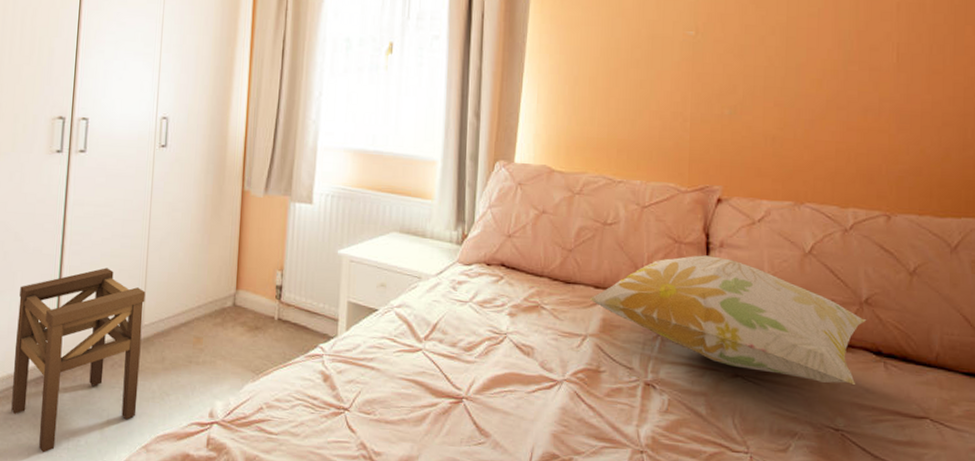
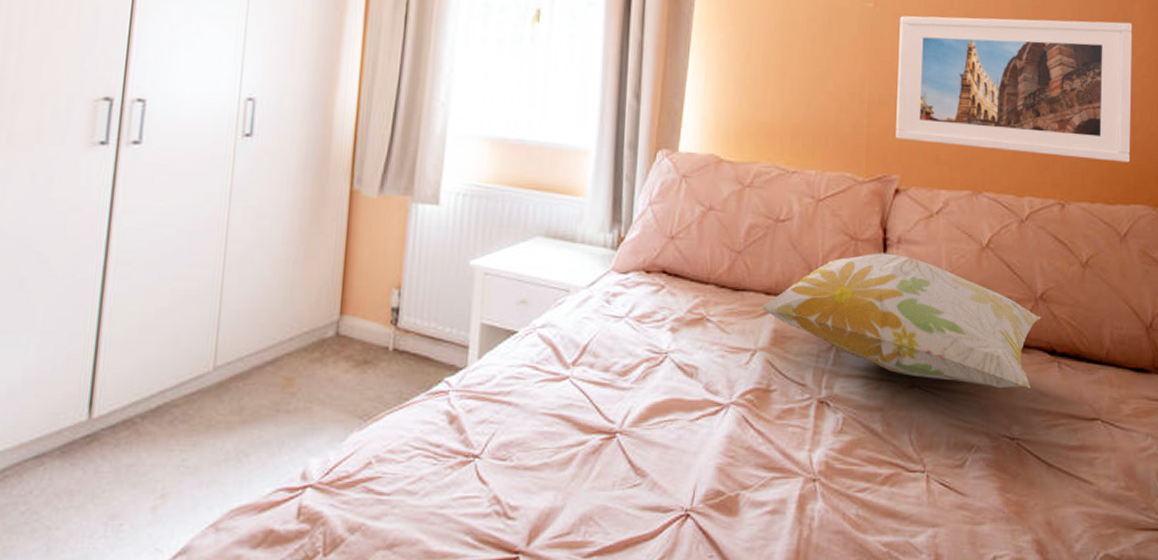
stool: present [11,268,146,453] -> none [24,294,219,546]
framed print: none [717,42,964,178] -> present [896,16,1133,163]

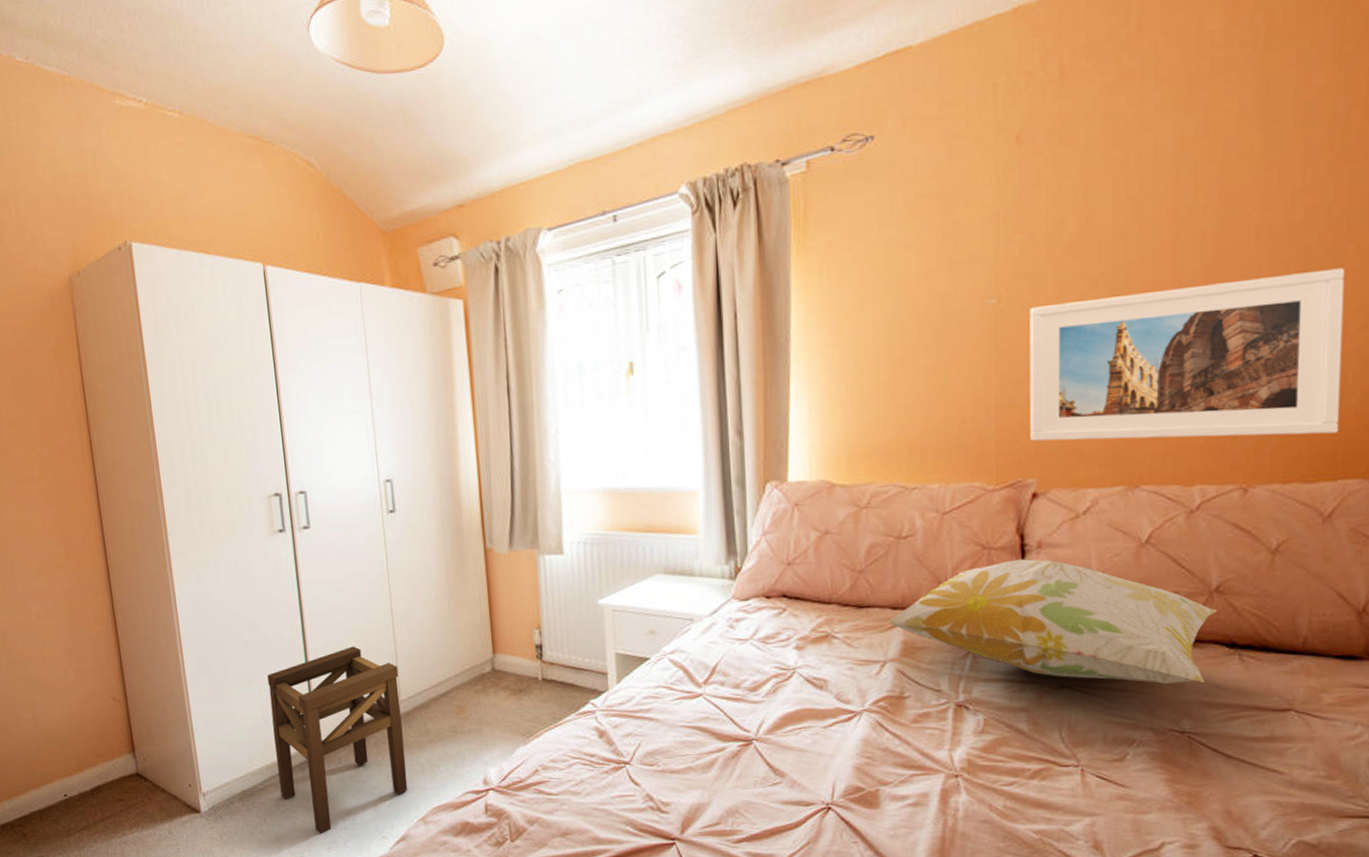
stool: none [24,294,219,546] -> present [267,646,408,834]

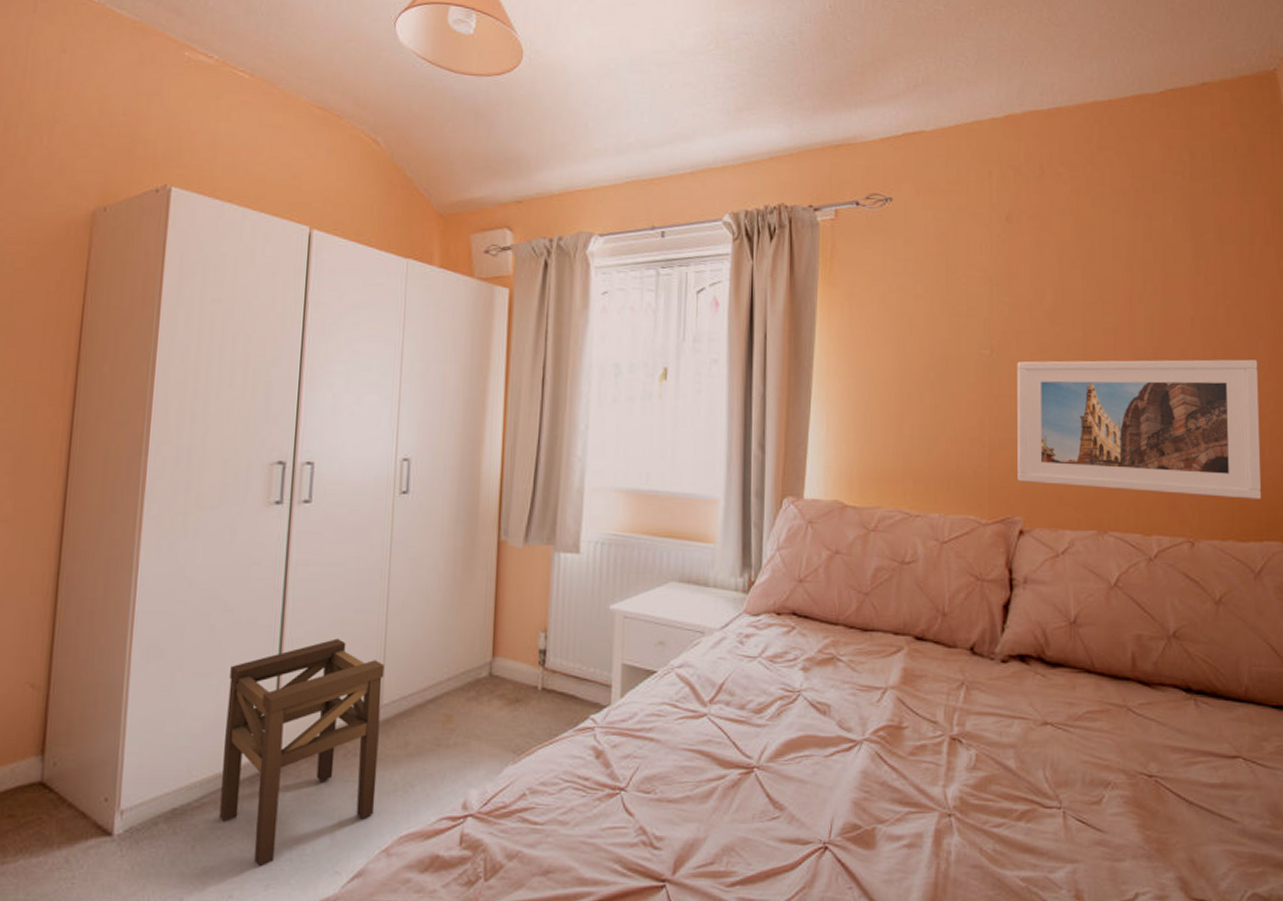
decorative pillow: present [886,559,1218,684] -> none [888,593,1176,725]

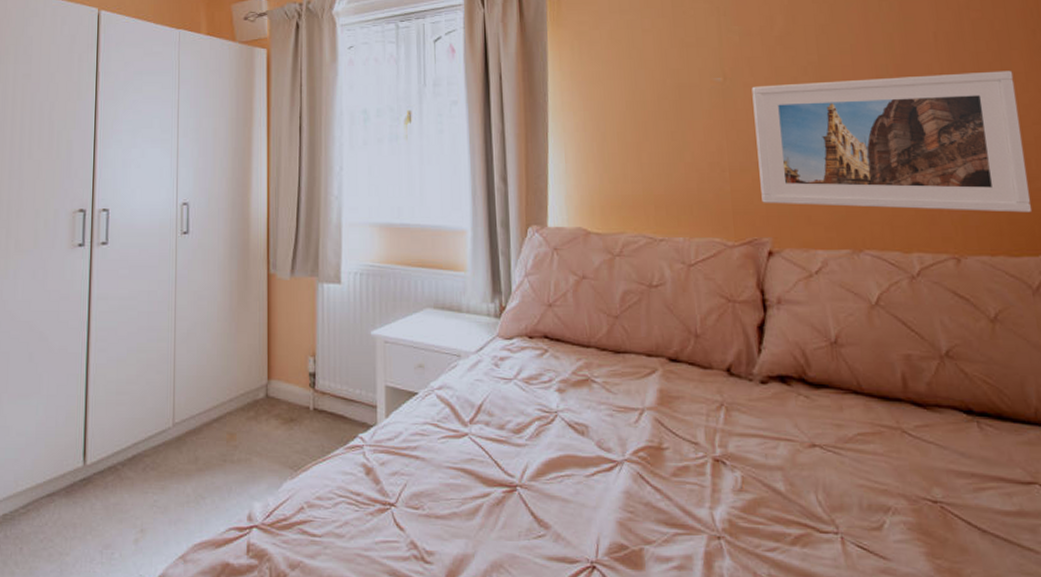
stool: present [219,638,385,867] -> none [42,364,175,569]

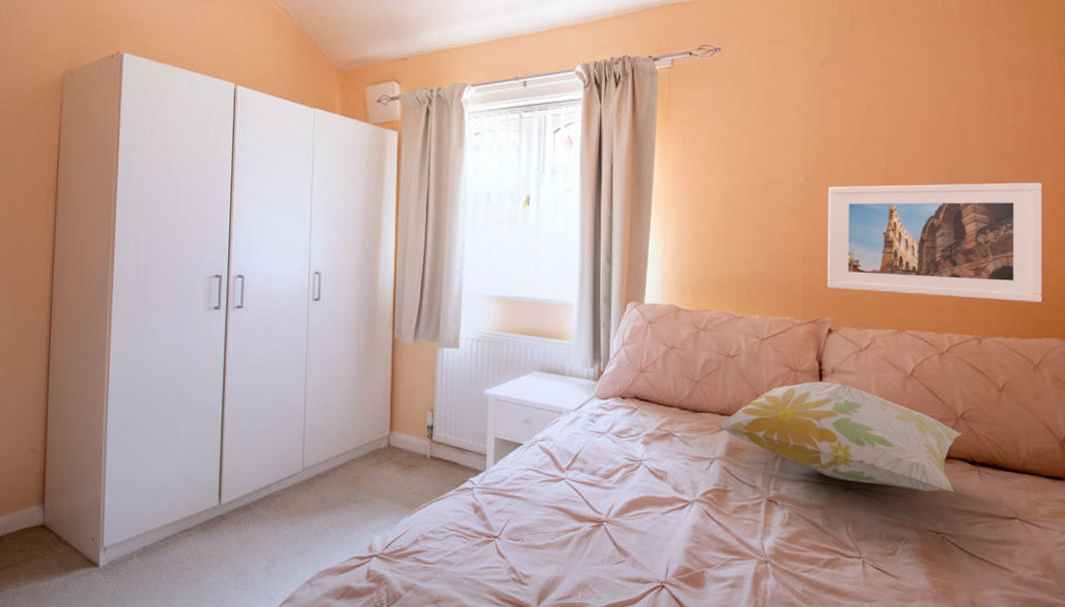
decorative pillow: none [642,314,951,449] -> present [715,381,963,492]

